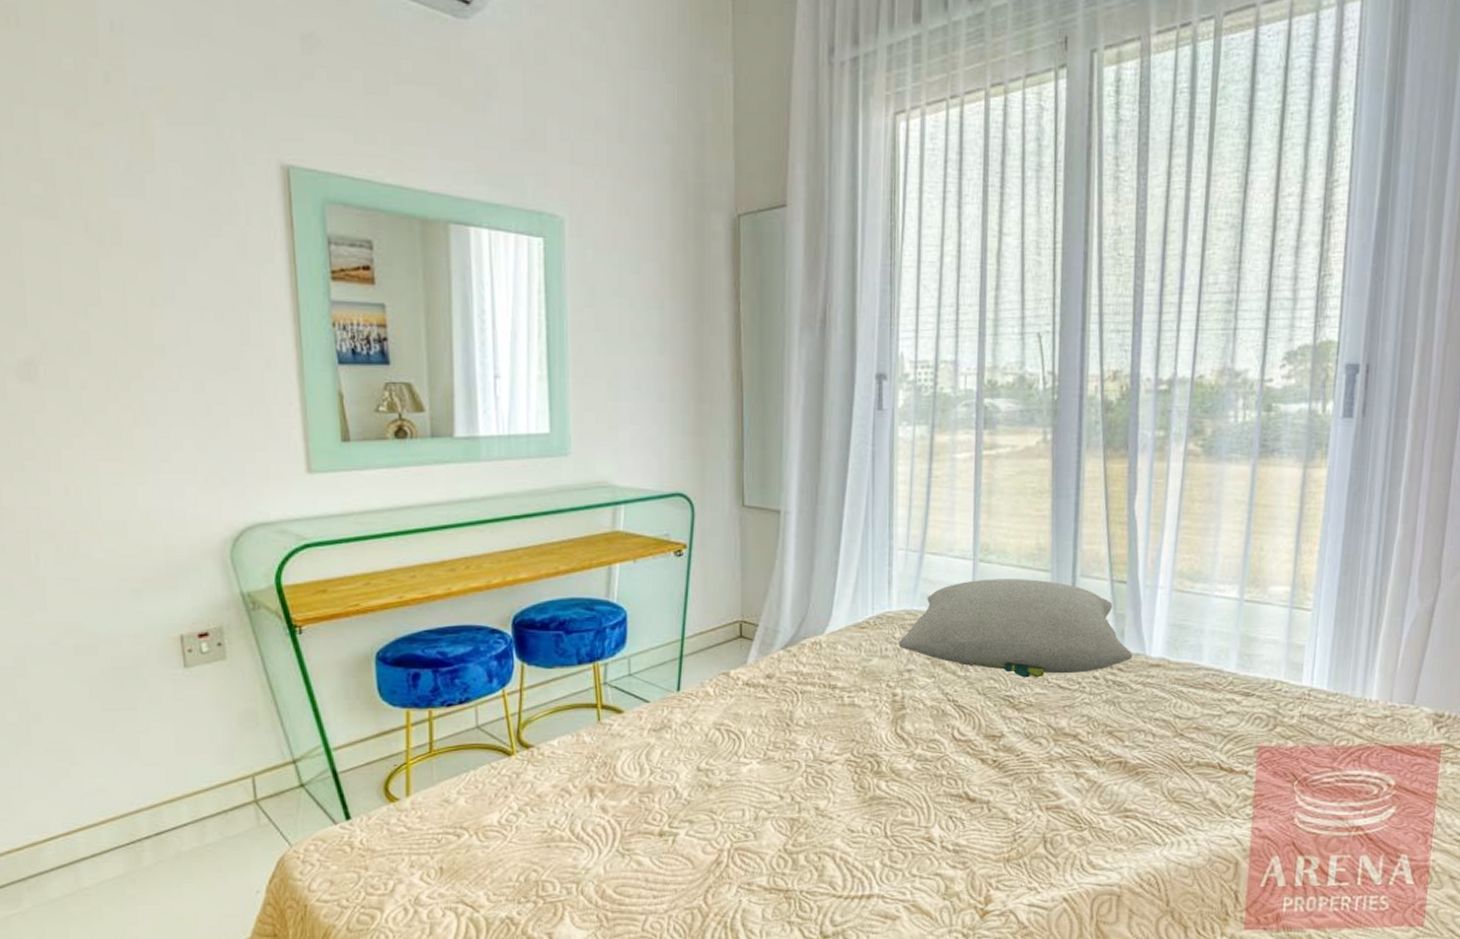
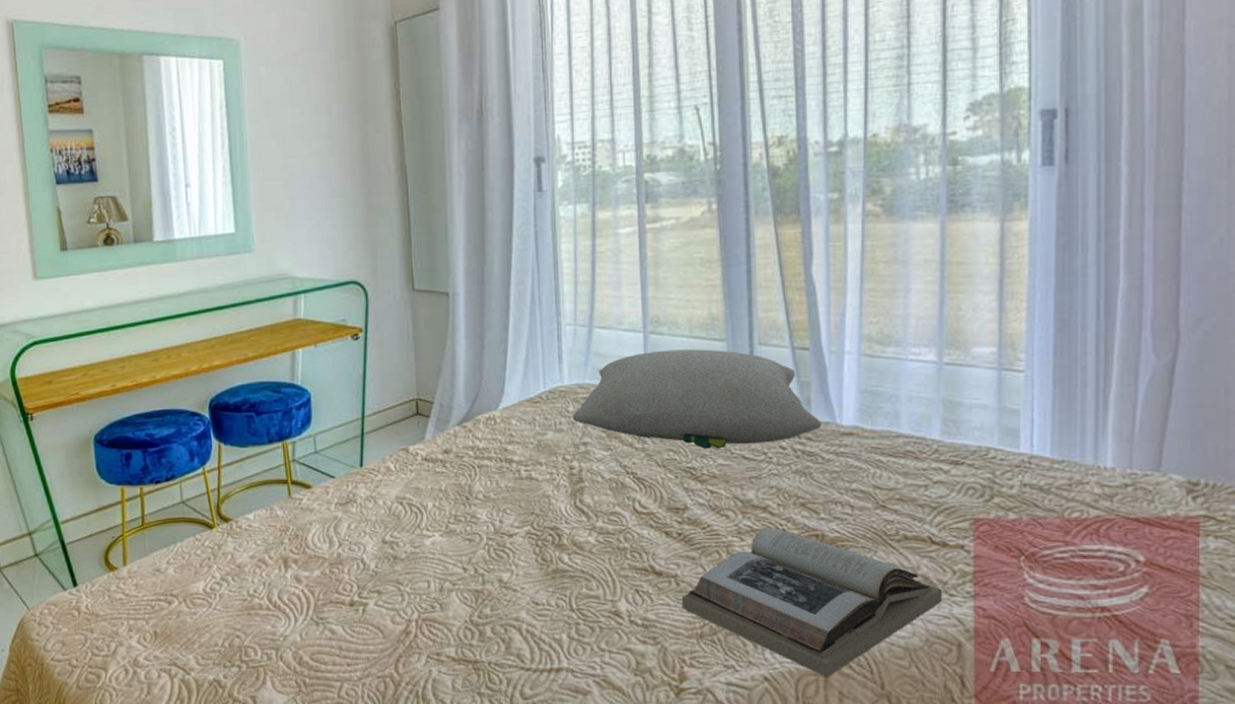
book: none [992,754,1225,896] -> present [681,526,942,677]

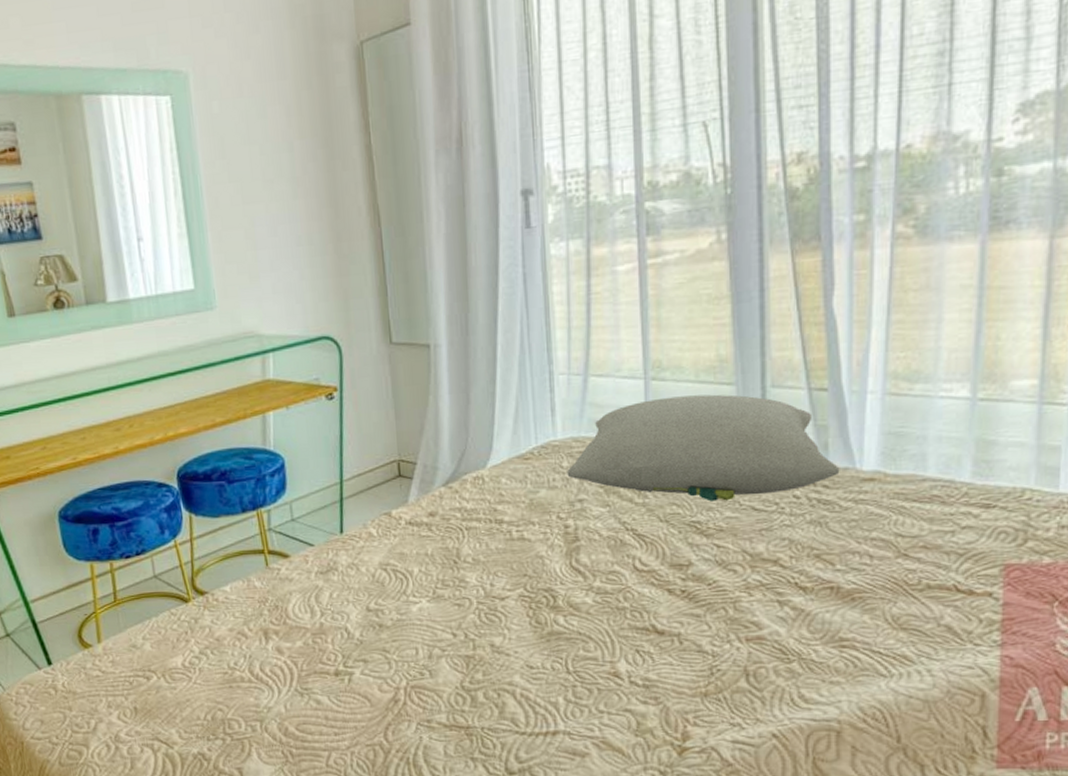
book: present [681,526,942,677] -> none [685,580,966,732]

